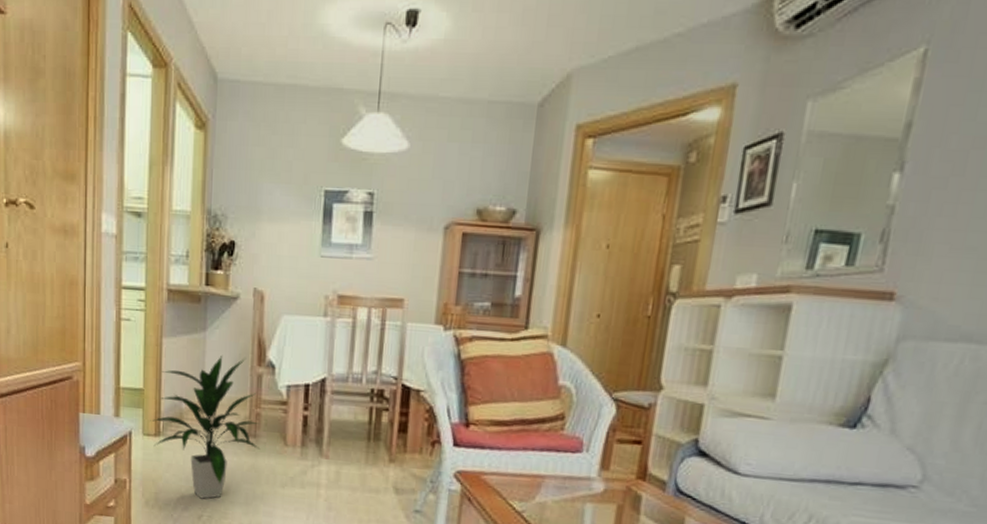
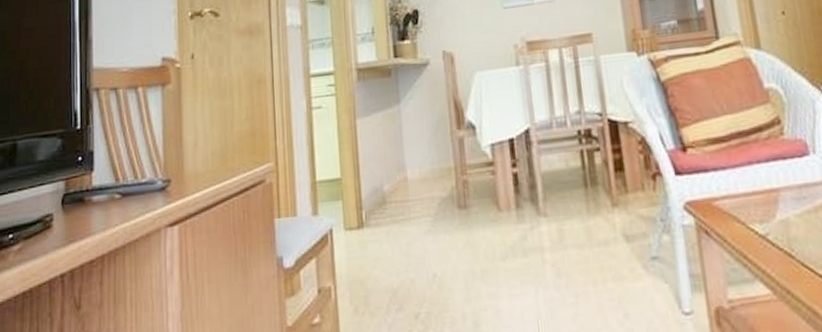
indoor plant: present [150,355,261,499] -> none [351,124,473,293]

